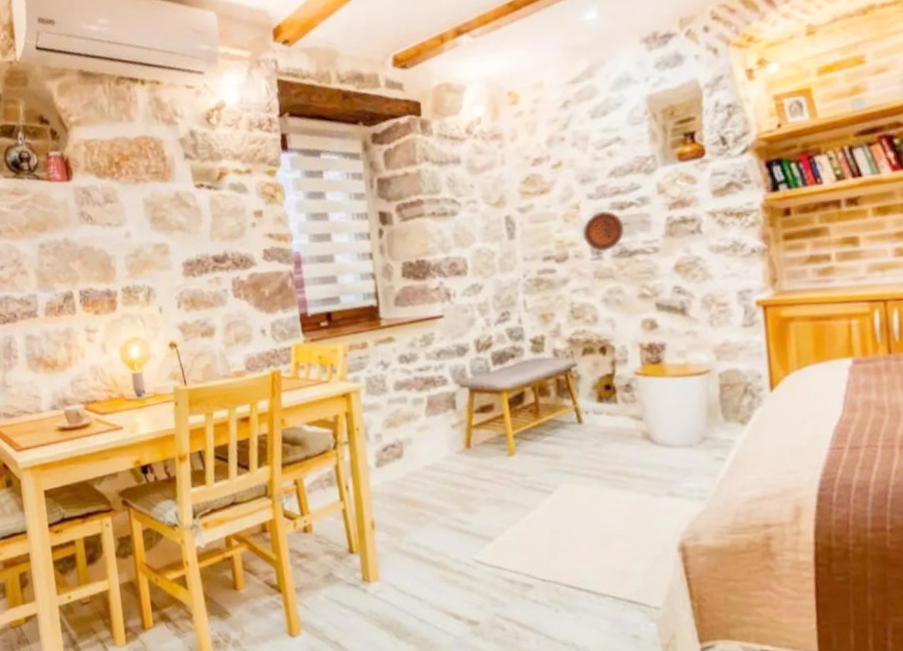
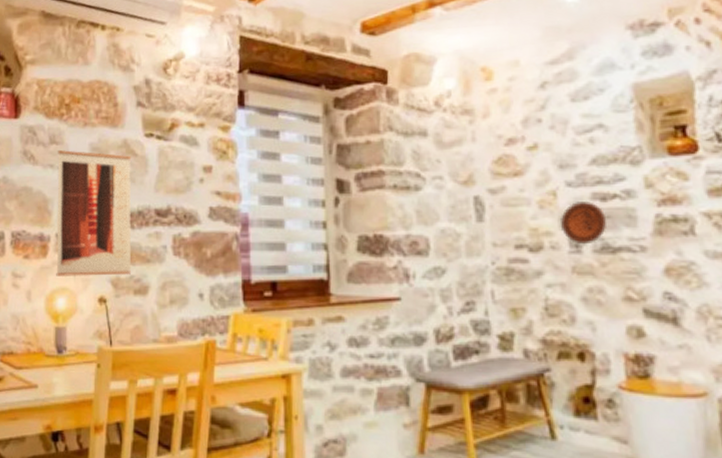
wall art: none [113,207,196,328] -> present [56,150,132,276]

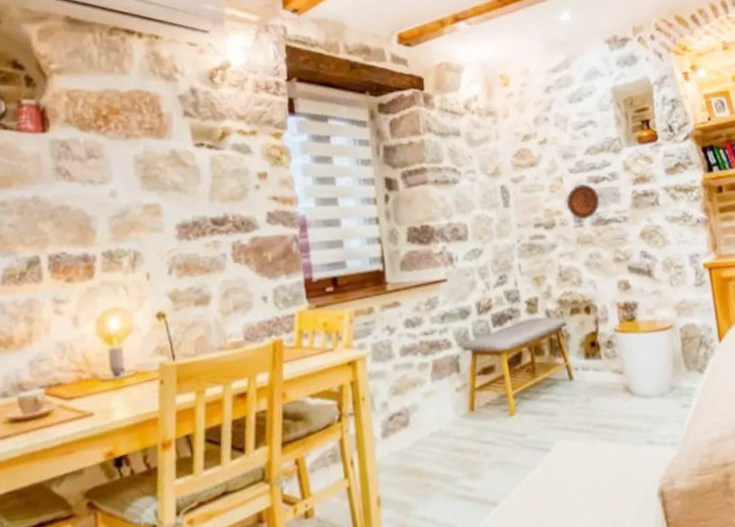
wall art: present [56,150,132,276] -> none [97,164,190,297]

